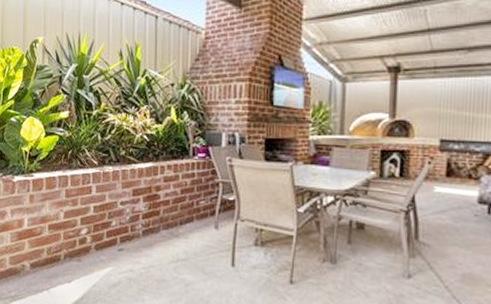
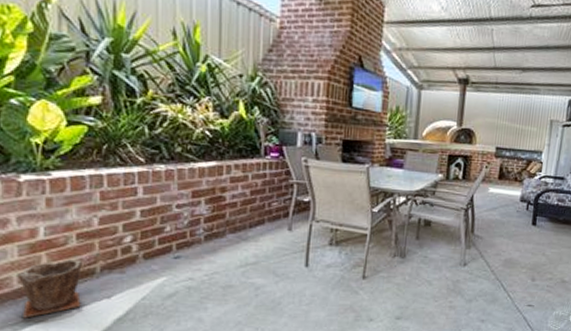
plant pot: none [9,247,51,294] -> present [17,259,82,318]

